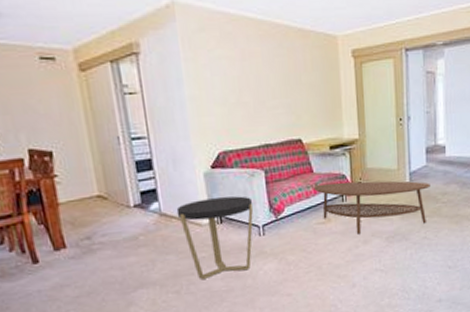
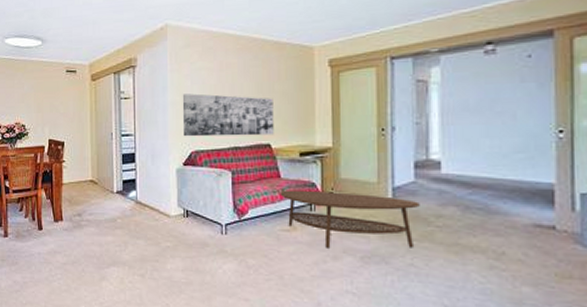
side table: present [176,196,254,279] -> none [150,193,218,268]
wall art: none [201,86,304,137] -> present [182,93,274,137]

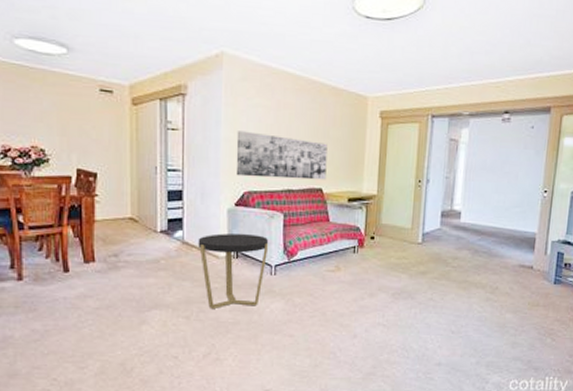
side table: none [150,193,218,268] -> present [198,233,269,308]
coffee table: present [280,190,420,248] -> none [327,233,442,286]

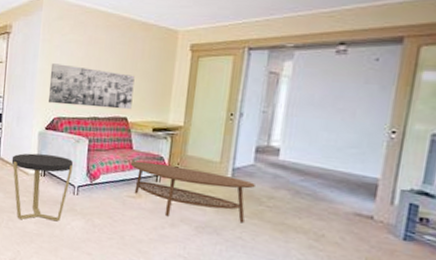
coffee table: none [327,233,442,286] -> present [130,160,255,224]

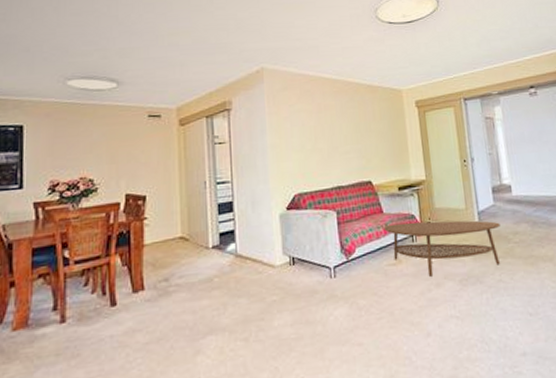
side table: present [11,153,74,222] -> none [251,236,326,325]
wall art: present [48,63,135,110] -> none [282,135,374,180]

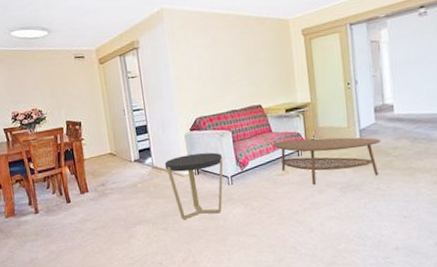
side table: none [251,236,326,325] -> present [164,152,224,219]

